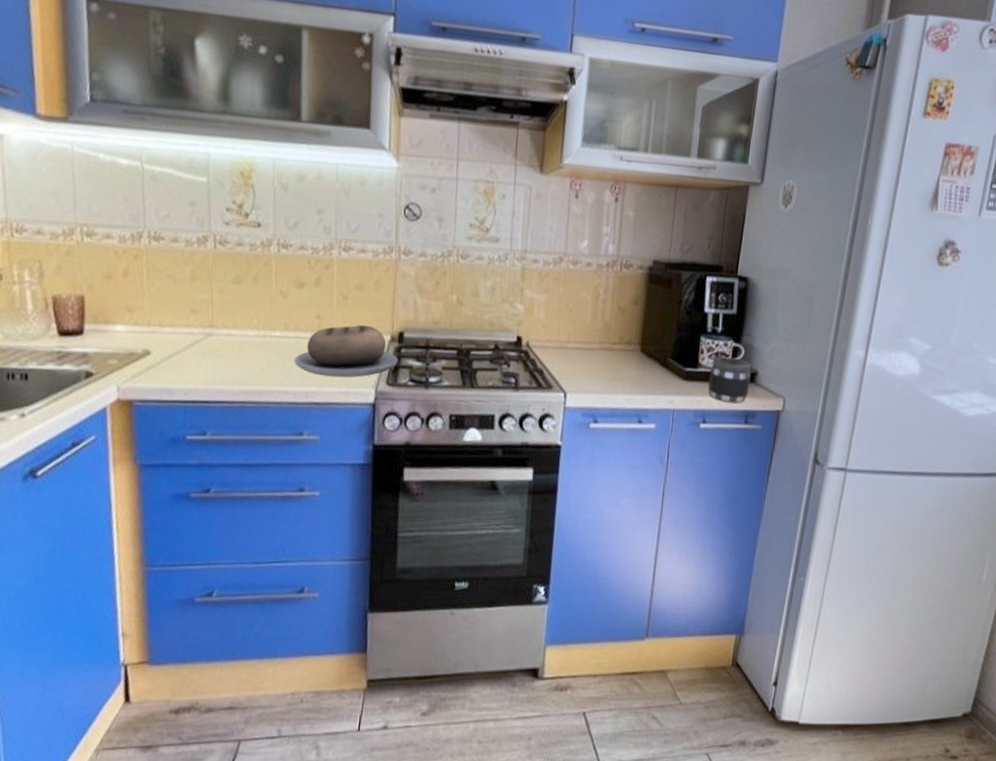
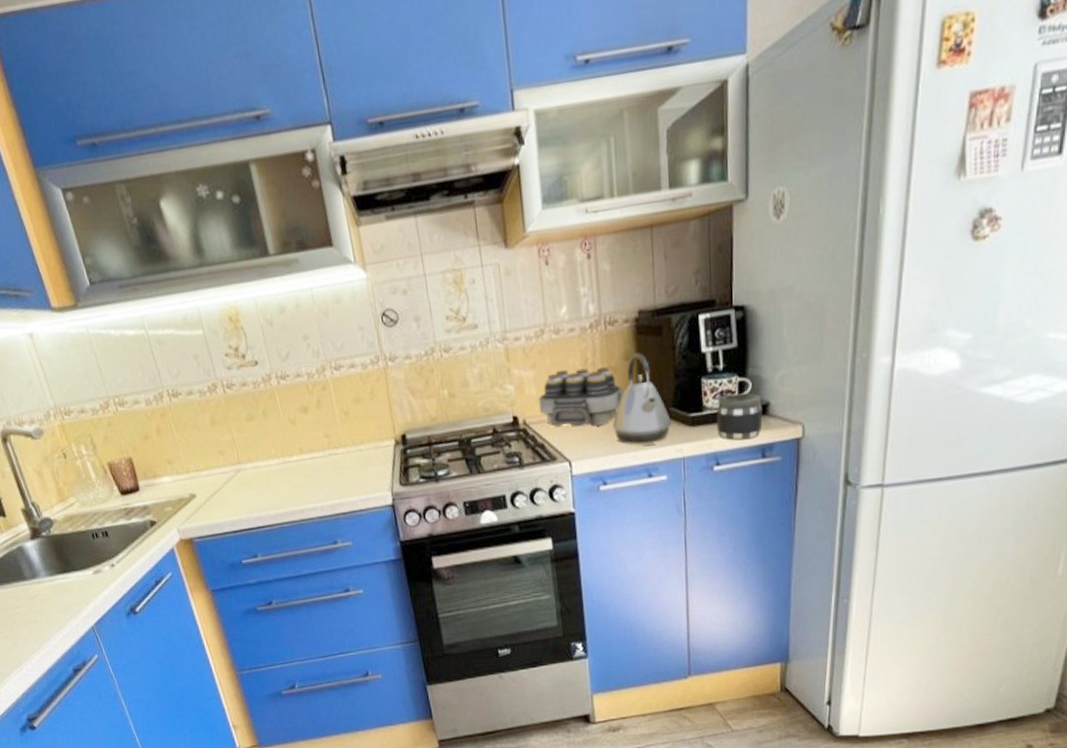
bread: present [293,324,398,378] -> none [314,434,406,489]
spice rack: none [544,300,628,363] -> present [538,367,624,427]
kettle: none [611,299,668,390] -> present [612,352,671,445]

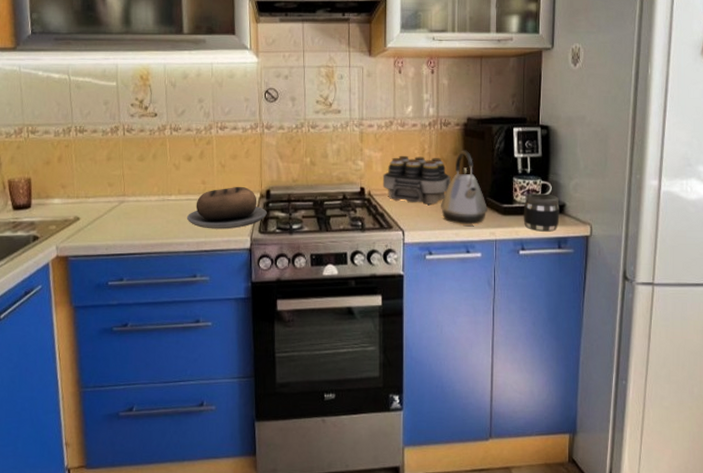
bread: none [314,434,406,489] -> present [186,186,267,229]

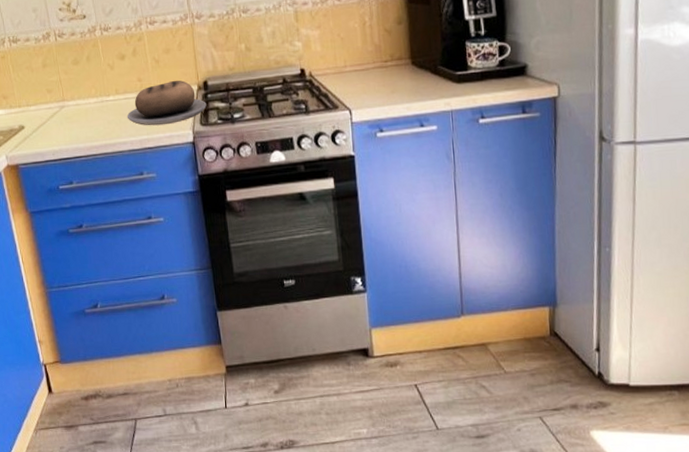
spice rack: present [382,155,451,205] -> none [322,29,397,80]
kettle: present [440,150,488,225] -> none [387,18,440,98]
jar: present [523,193,560,233] -> none [479,55,522,98]

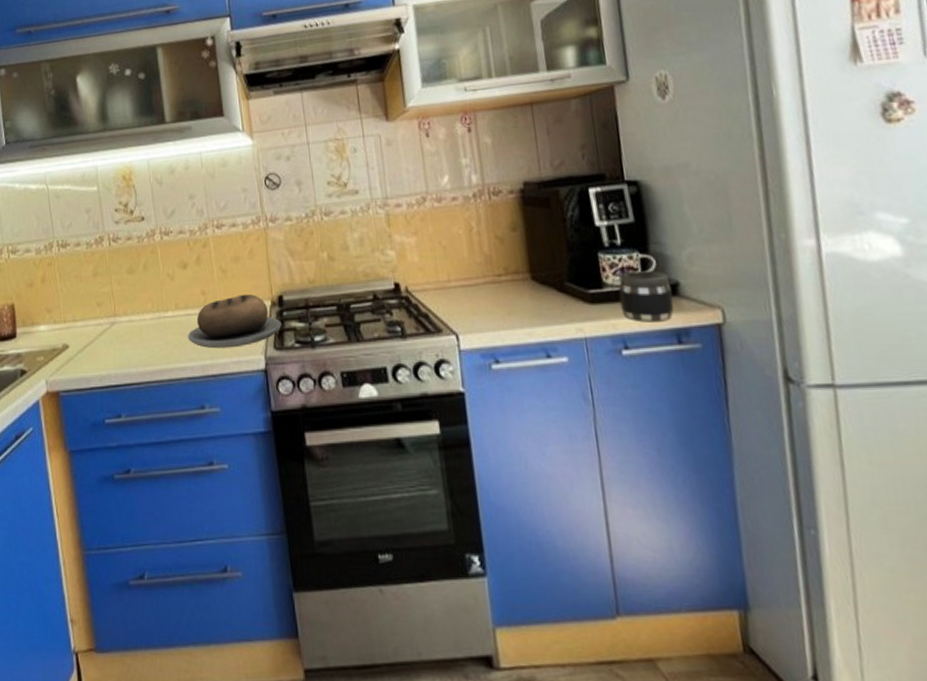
jar: none [479,55,522,98] -> present [618,270,674,324]

